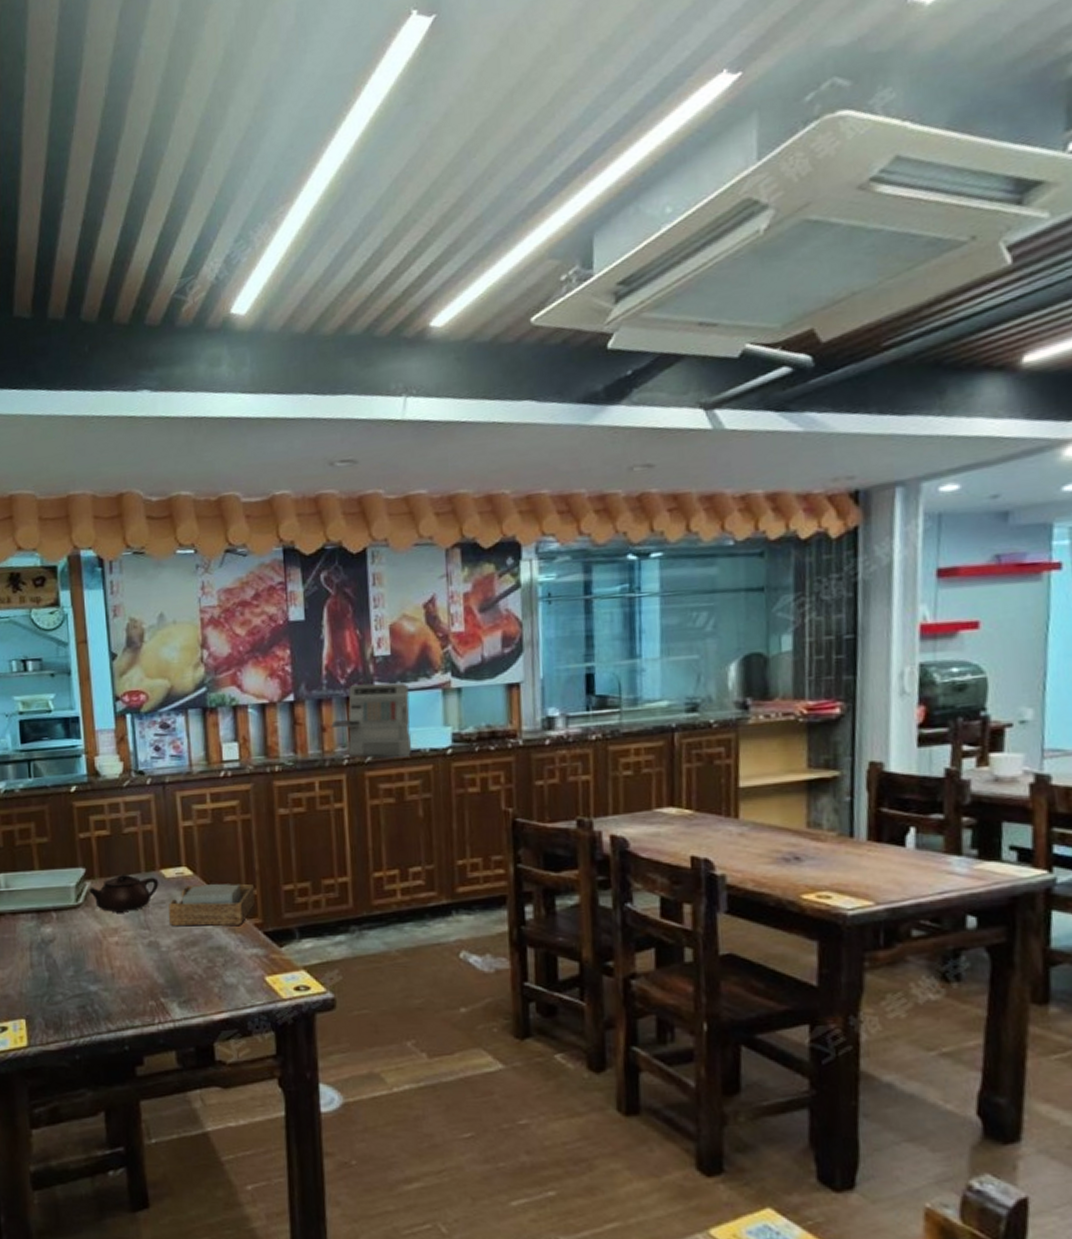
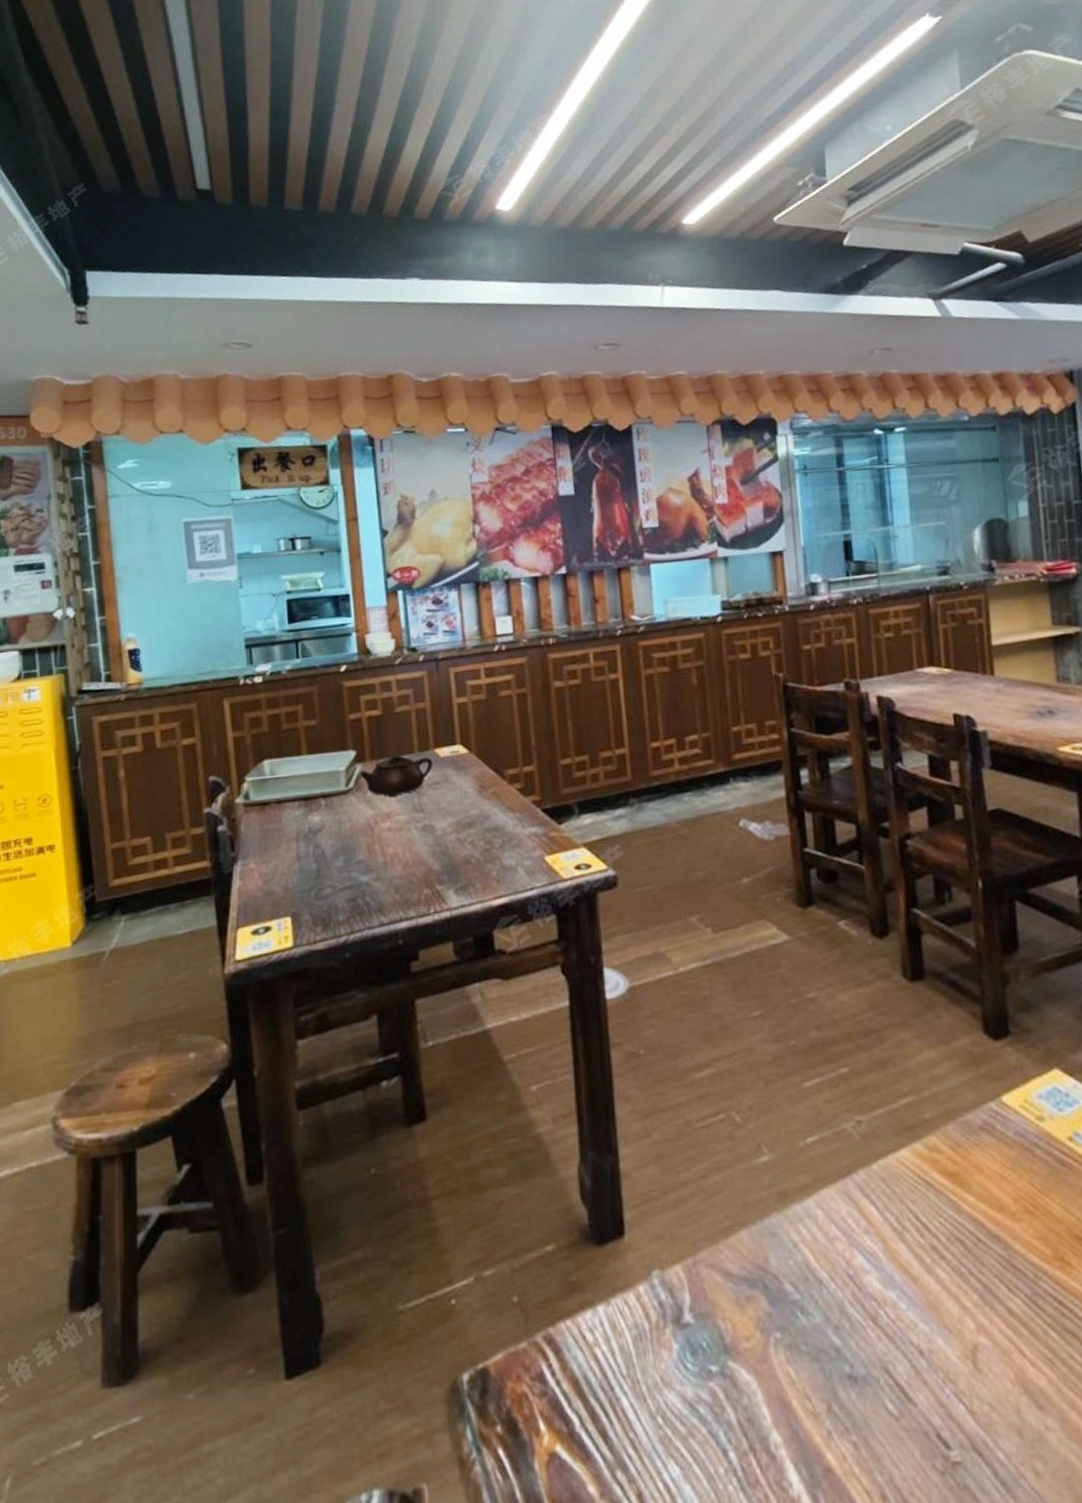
napkin holder: present [168,883,256,927] -> none [443,760,533,808]
cash register: present [331,682,411,758] -> none [603,553,683,628]

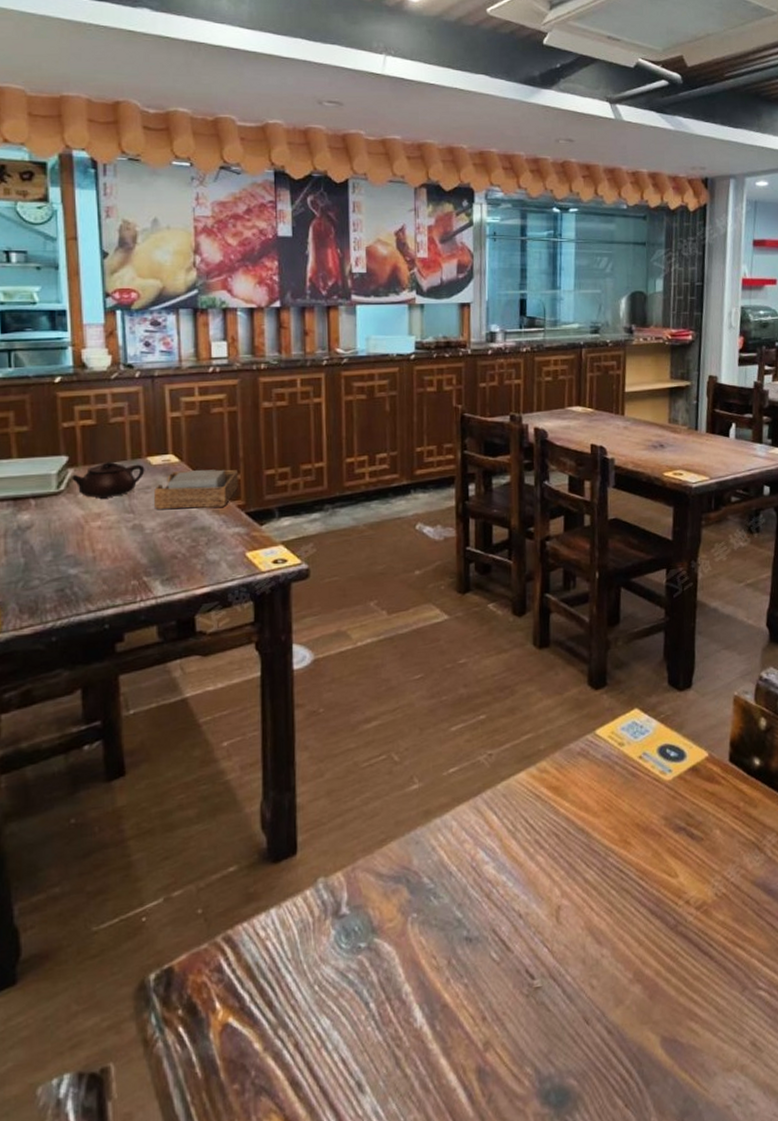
napkin holder: none [443,760,533,808] -> present [153,469,239,510]

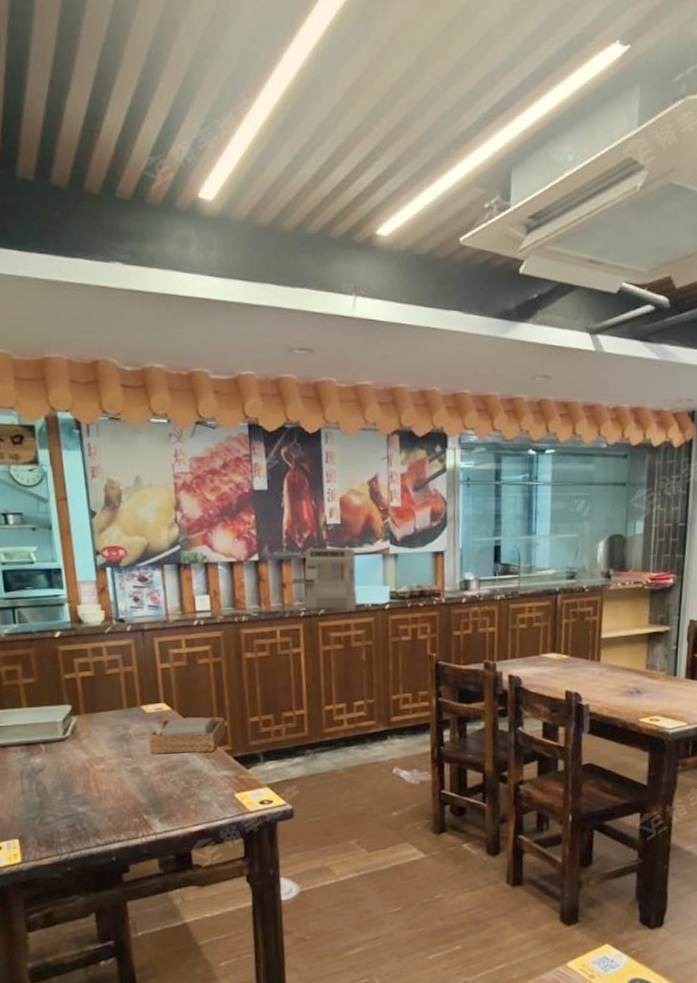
teapot: present [70,461,145,499] -> none [74,710,140,744]
cash register: none [313,296,381,360] -> present [290,547,357,611]

